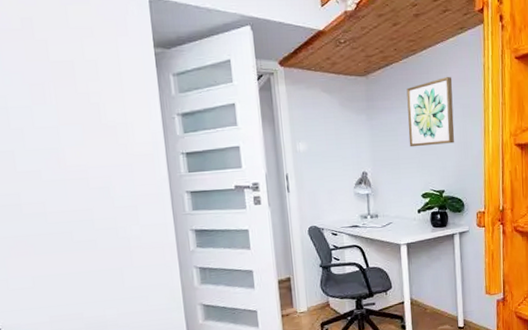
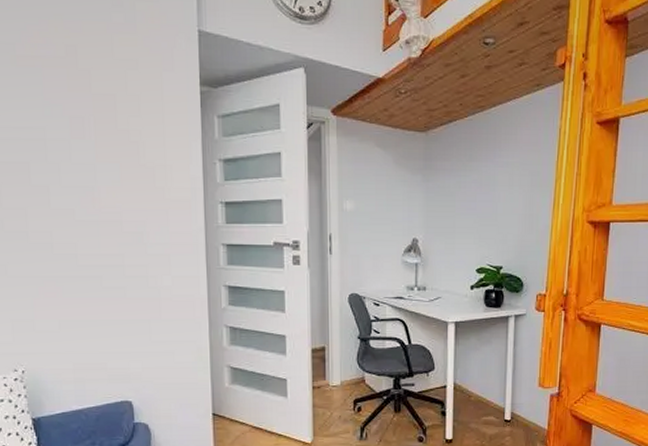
wall art: present [406,77,455,147] -> none [467,139,523,216]

